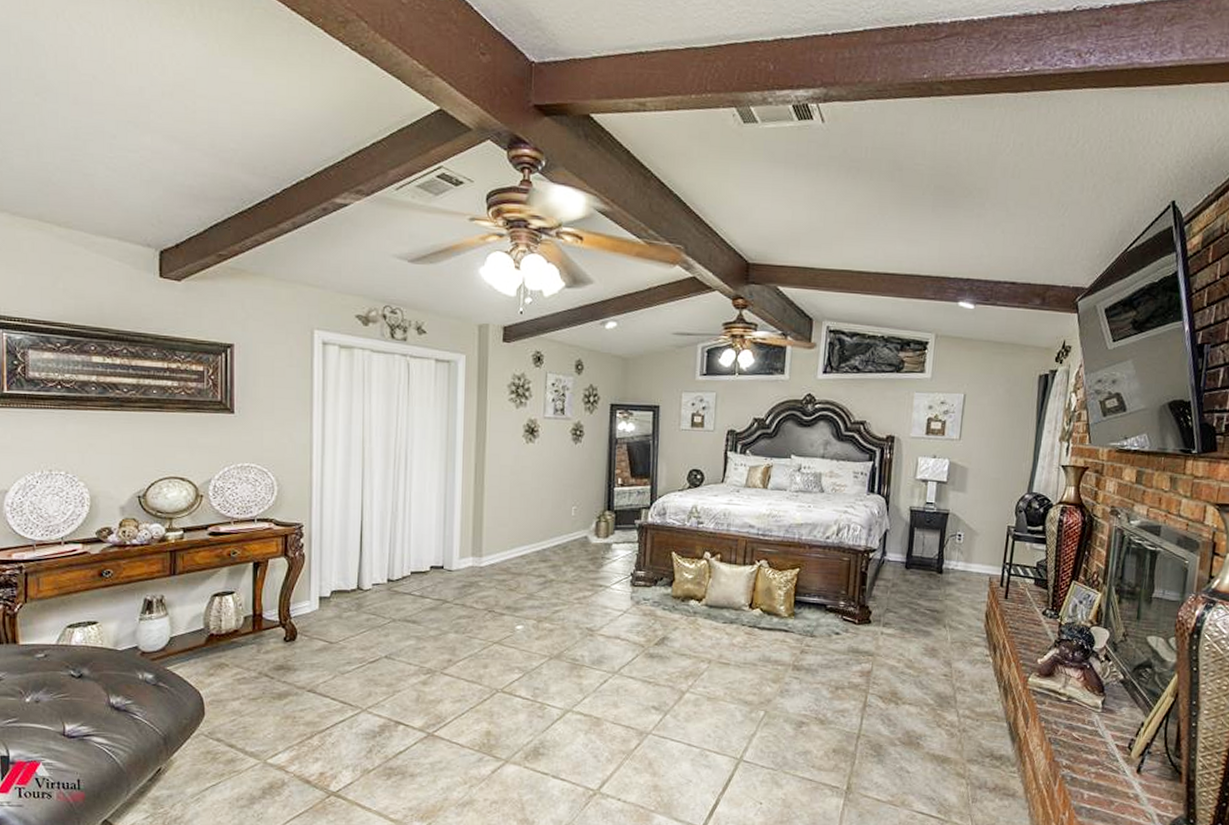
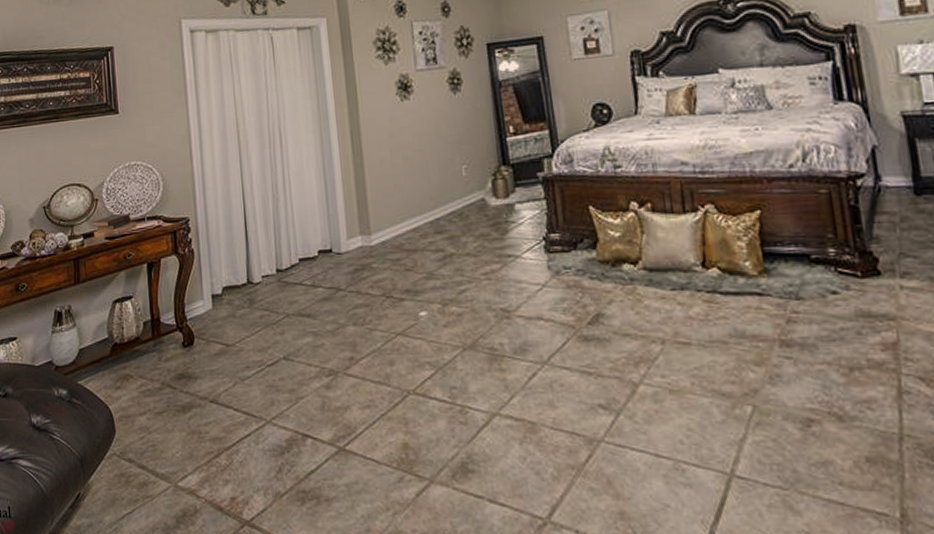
books: none [196,512,246,535] -> present [93,213,137,239]

